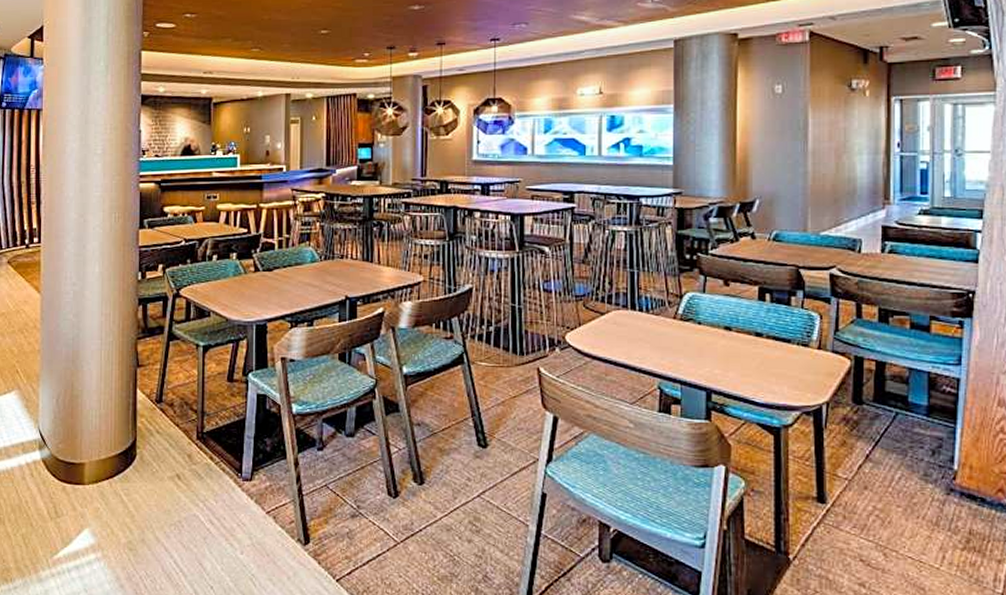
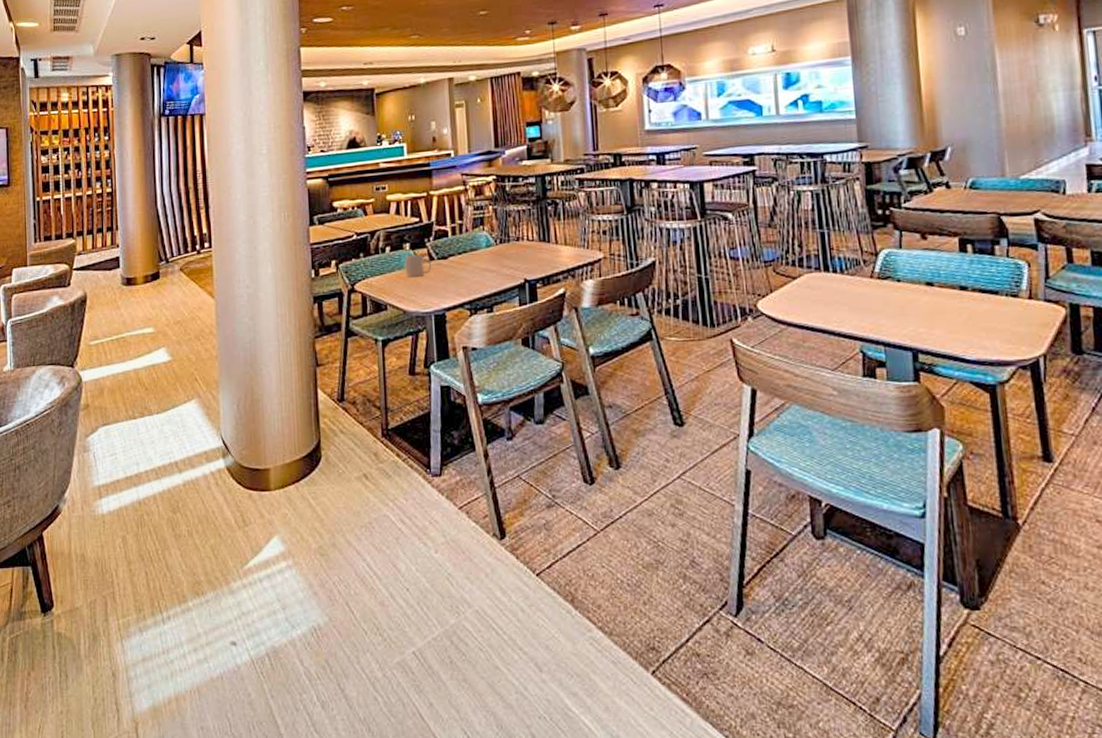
mug: none [231,265,257,288] -> present [405,255,432,279]

